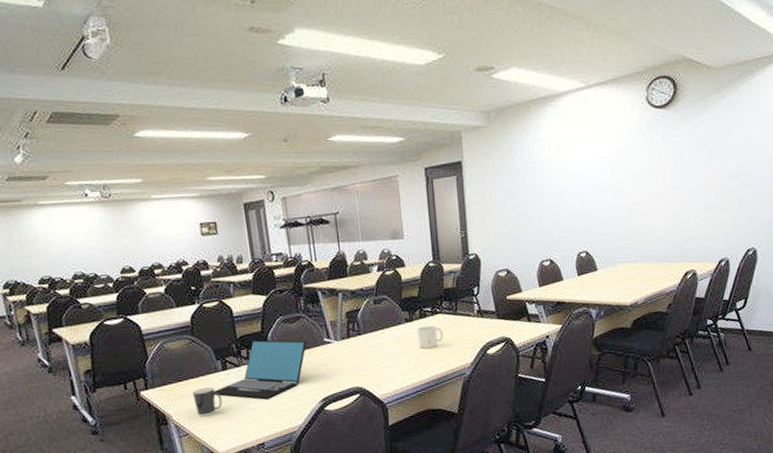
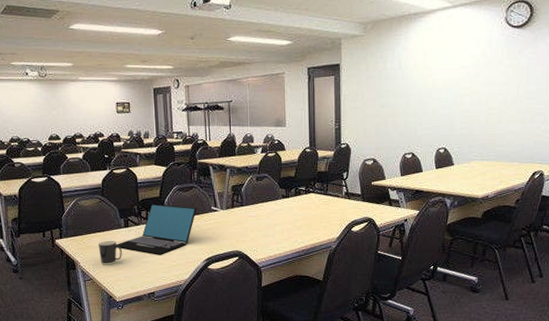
mug: present [417,325,444,349] -> none [292,203,315,223]

